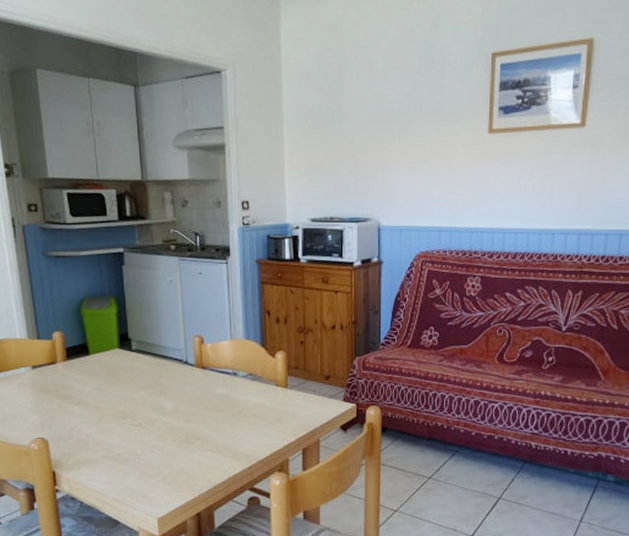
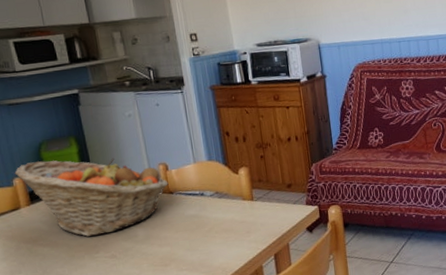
fruit basket: none [55,318,202,401] -> present [14,158,169,237]

